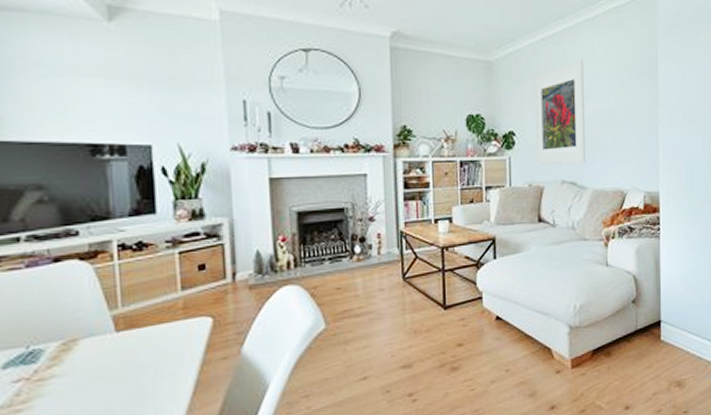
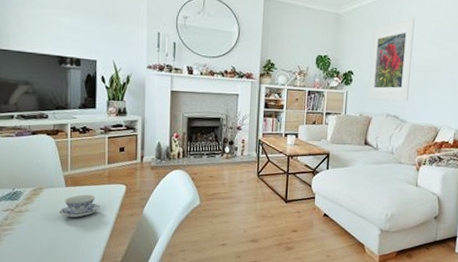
teacup: none [108,338,174,376] -> present [59,194,100,218]

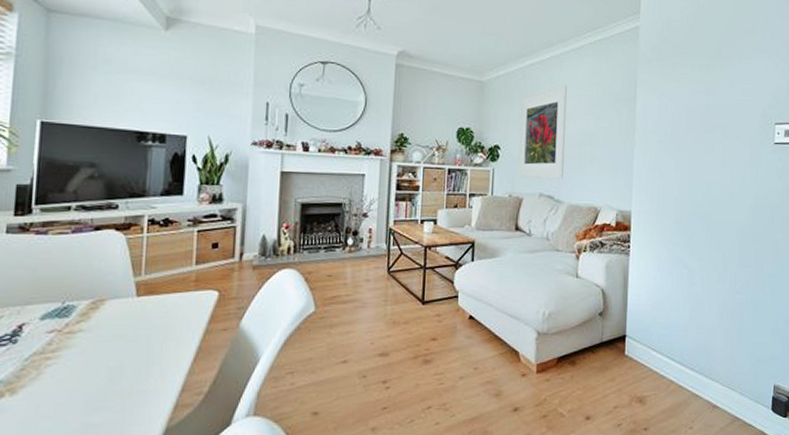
teacup: present [59,194,100,218] -> none [125,306,182,336]

